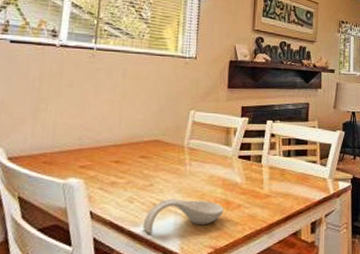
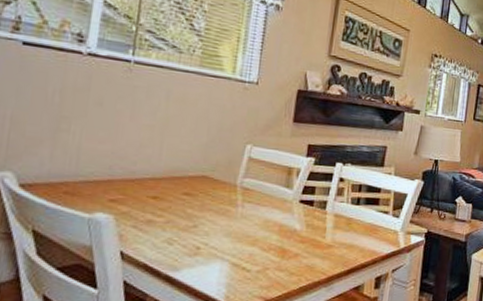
spoon rest: present [143,199,224,234] -> none [183,243,279,280]

